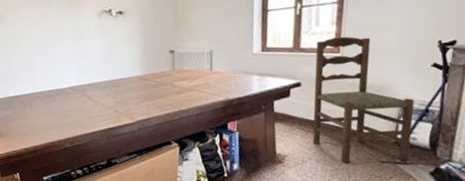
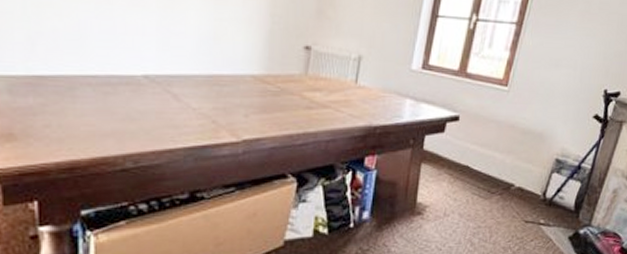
dining chair: present [312,36,415,164] -> none [459,66,570,222]

